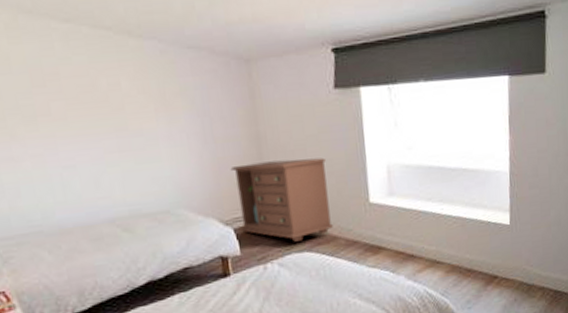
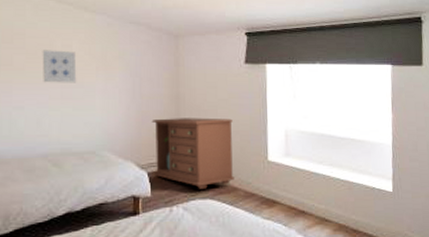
wall art: none [84,91,134,134] -> present [42,50,77,83]

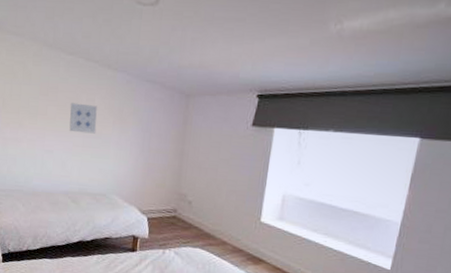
dresser: present [151,118,234,189] -> none [153,171,231,239]

